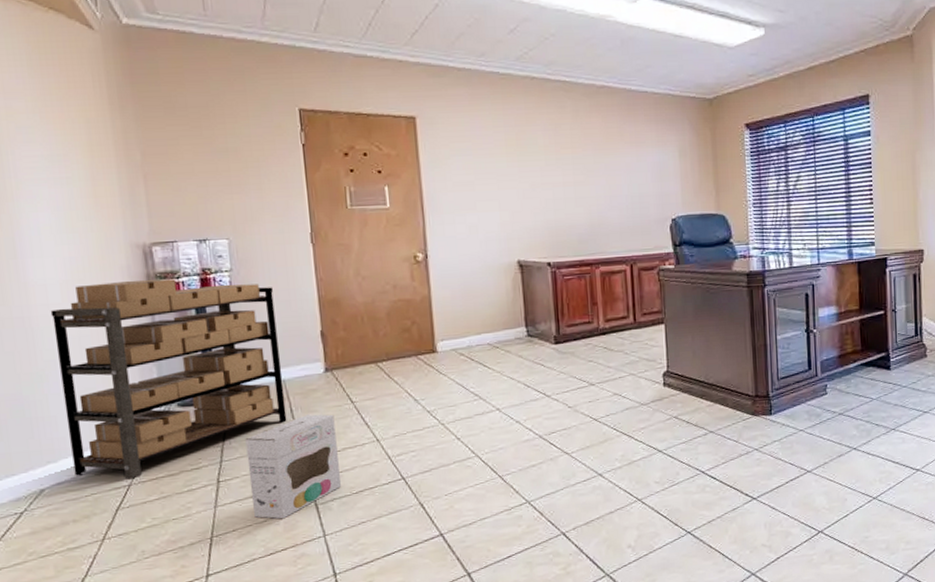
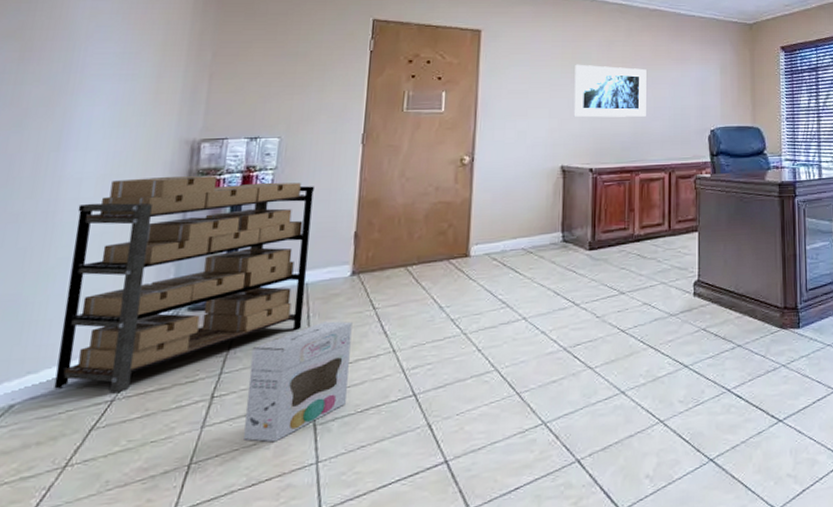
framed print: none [521,151,602,209] -> present [573,64,647,118]

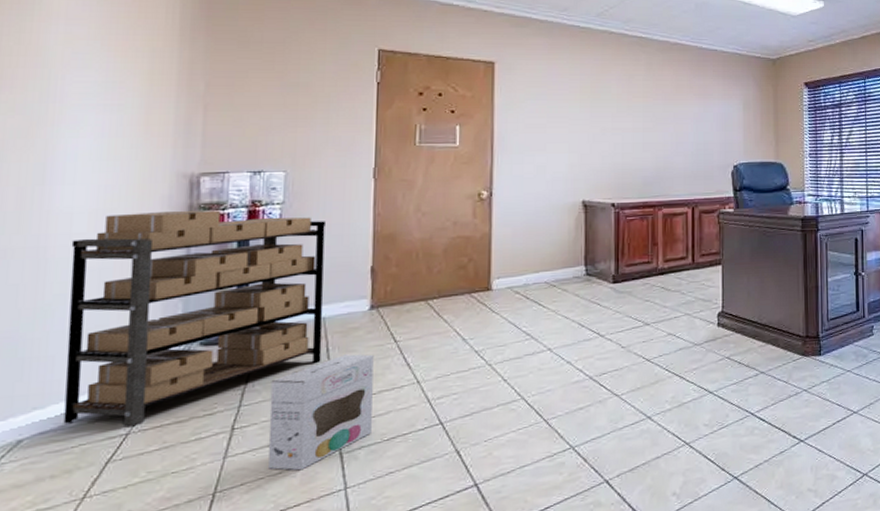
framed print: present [573,64,647,118] -> none [594,98,668,153]

